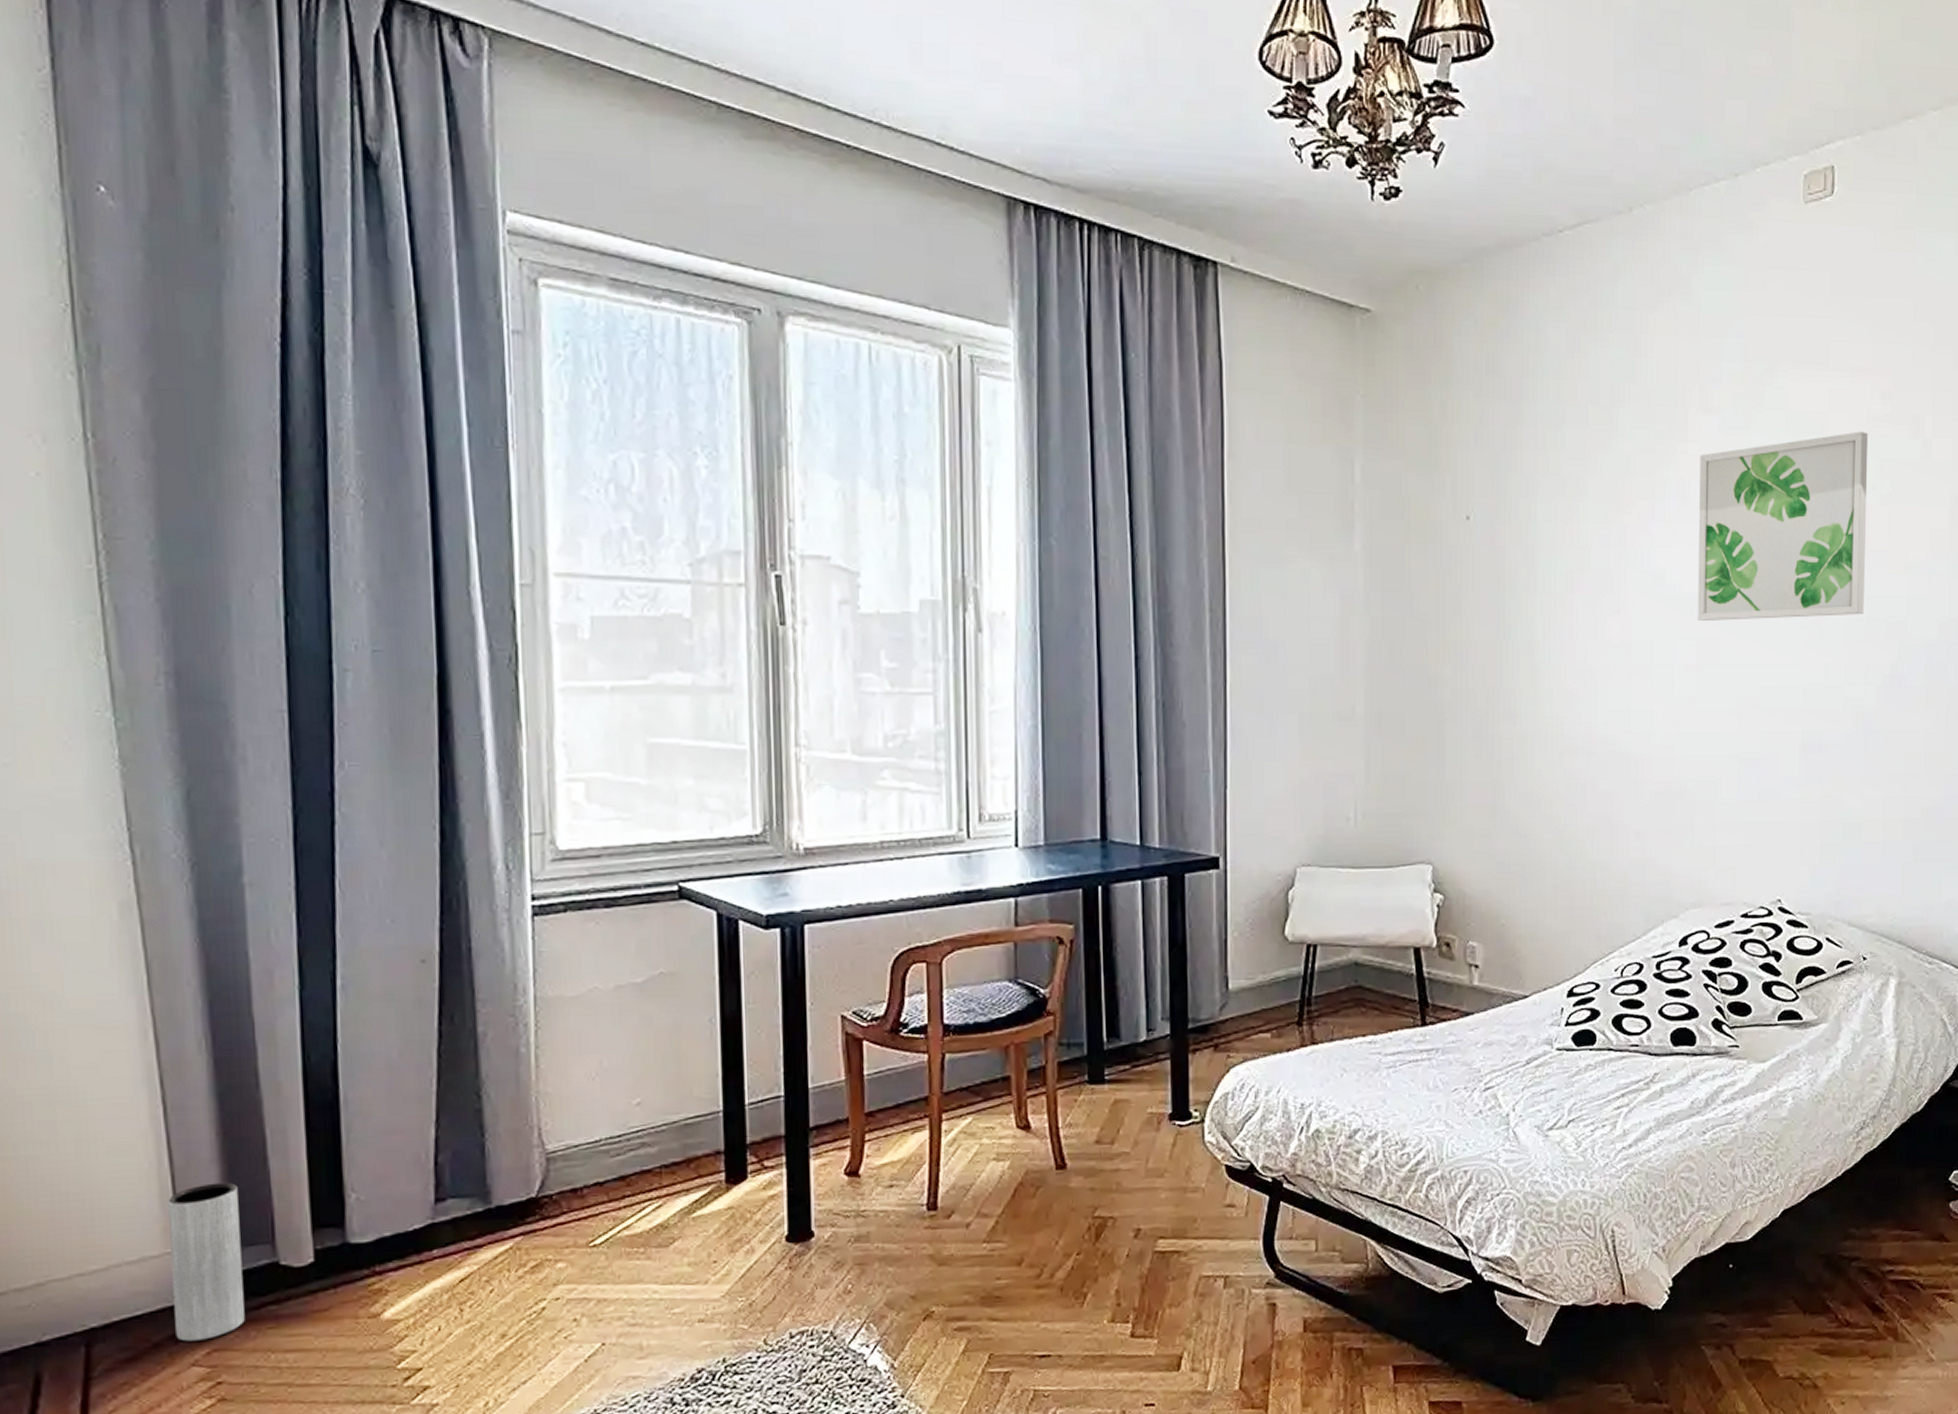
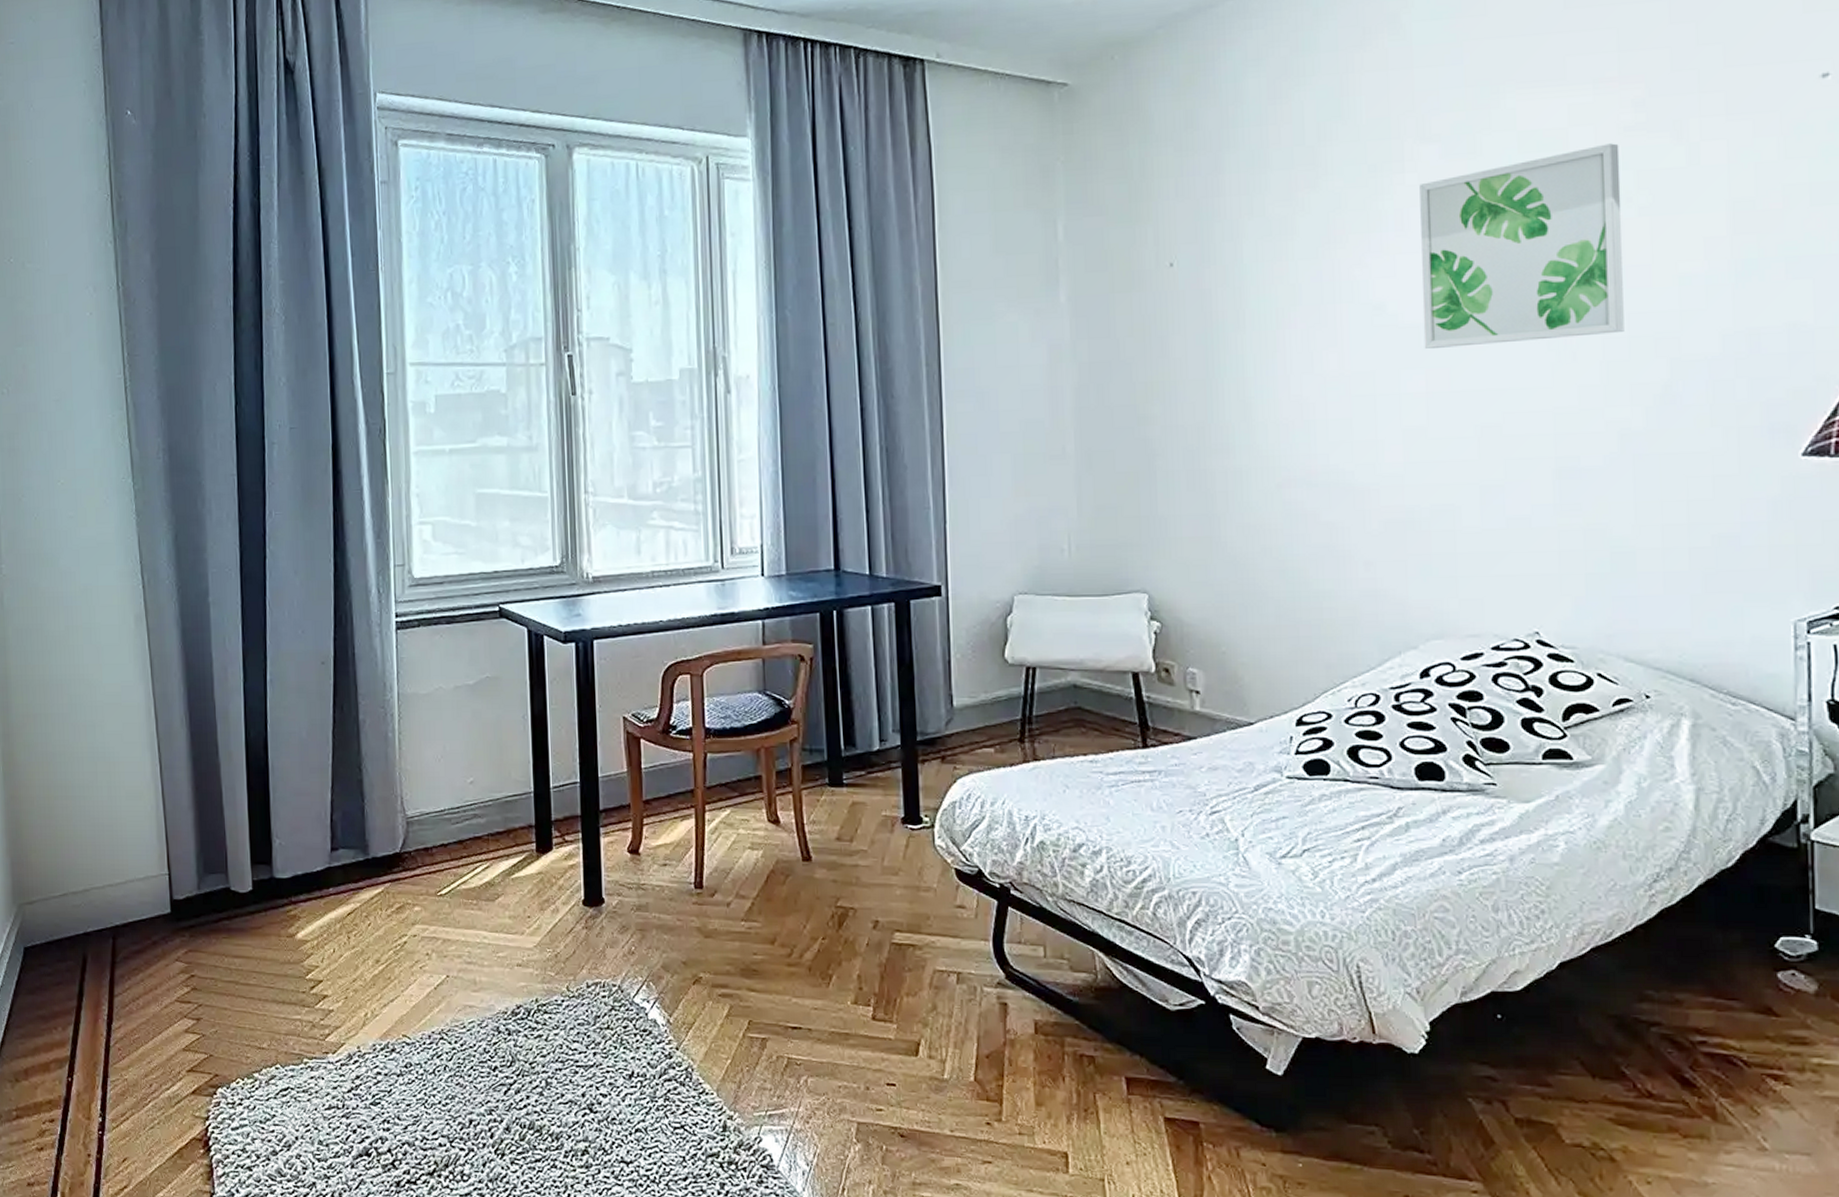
vase: present [168,1182,245,1342] -> none [162,824,209,942]

